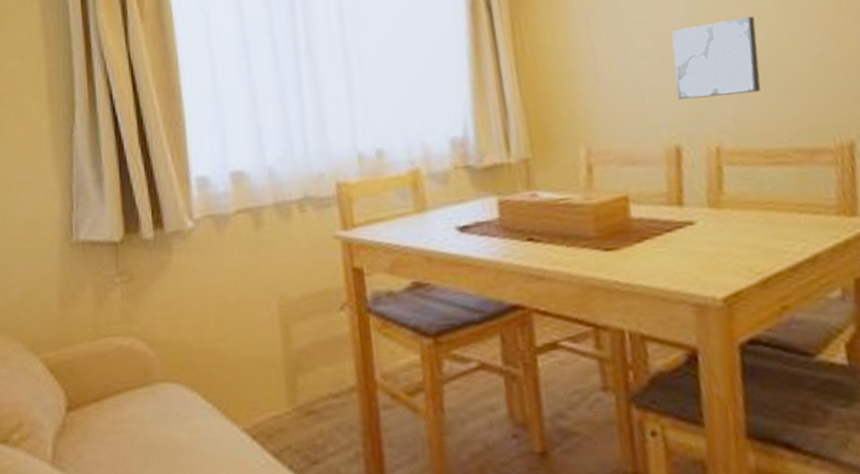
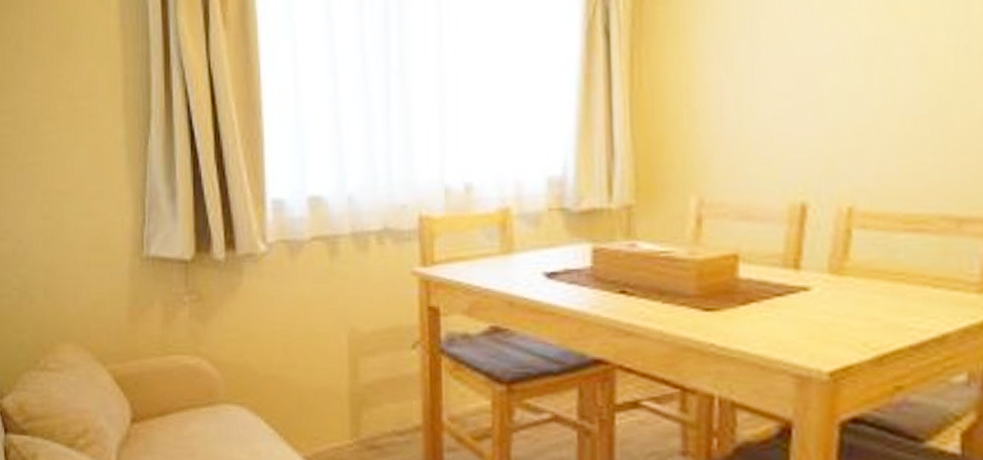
wall art: present [671,15,761,100] -> none [811,59,918,152]

